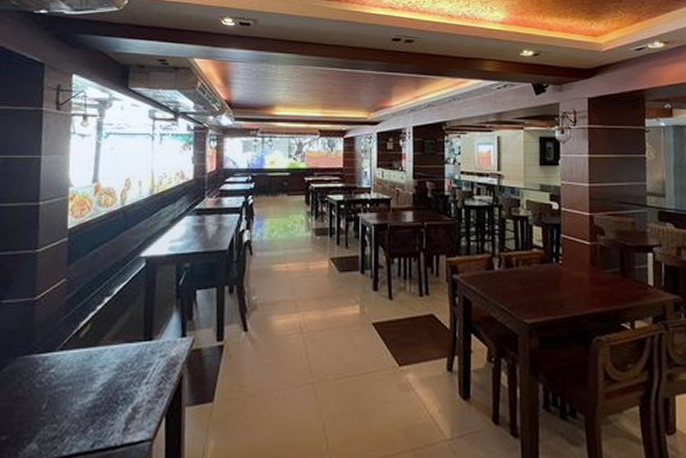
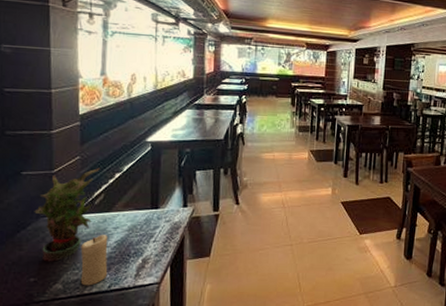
potted plant: none [11,290,87,414] -> present [34,167,100,262]
candle: none [59,376,94,445] -> present [80,235,108,286]

